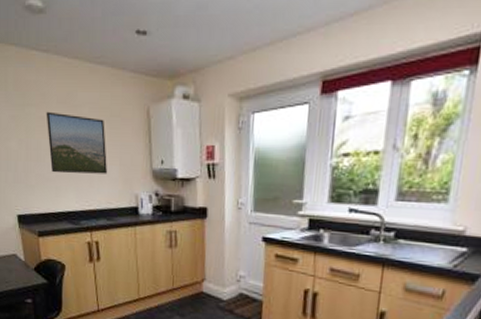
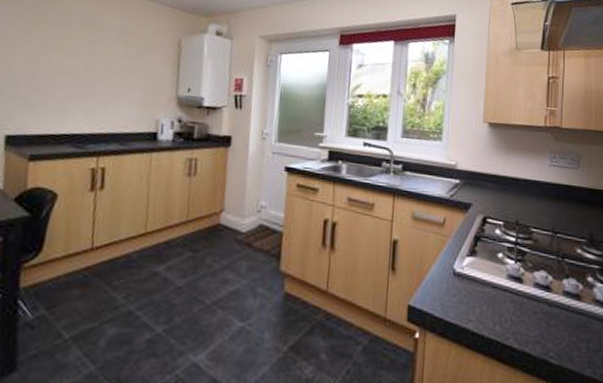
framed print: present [46,111,107,174] -> none [60,31,132,98]

